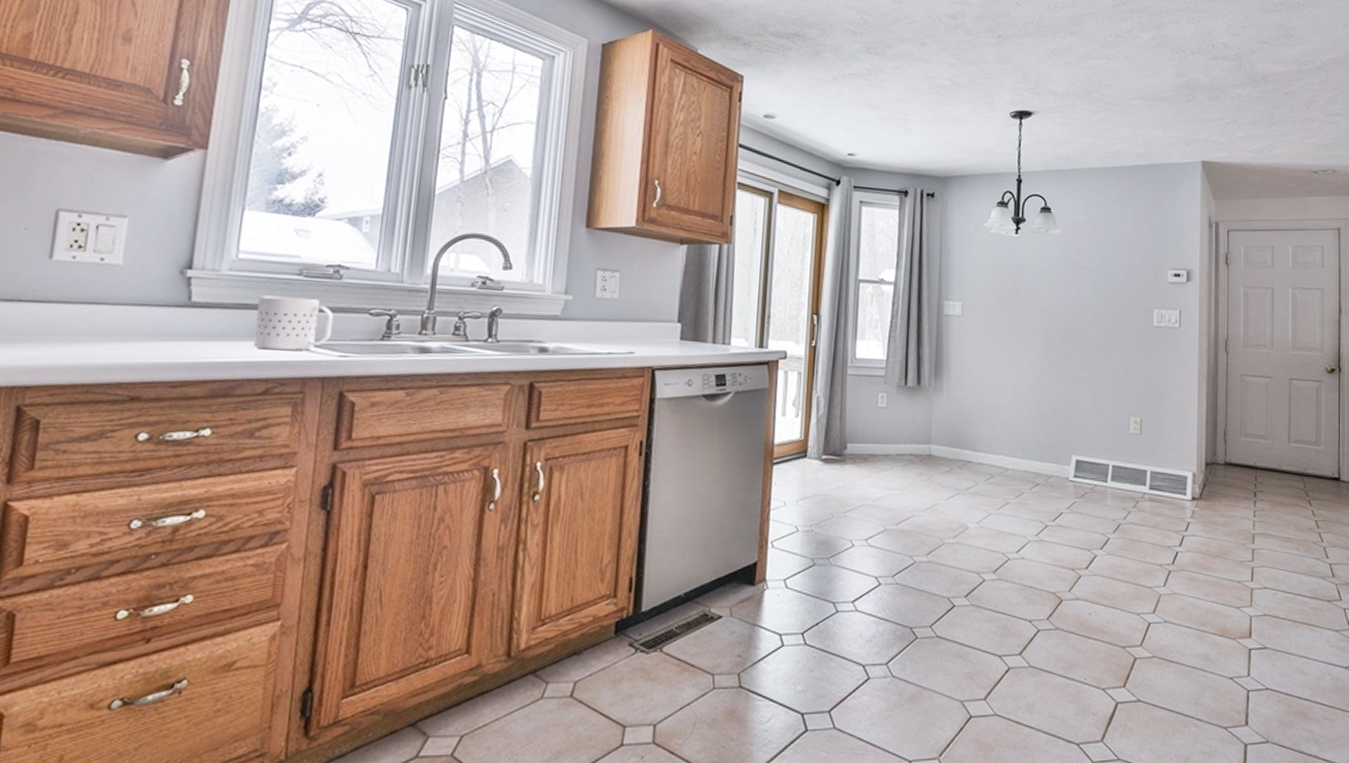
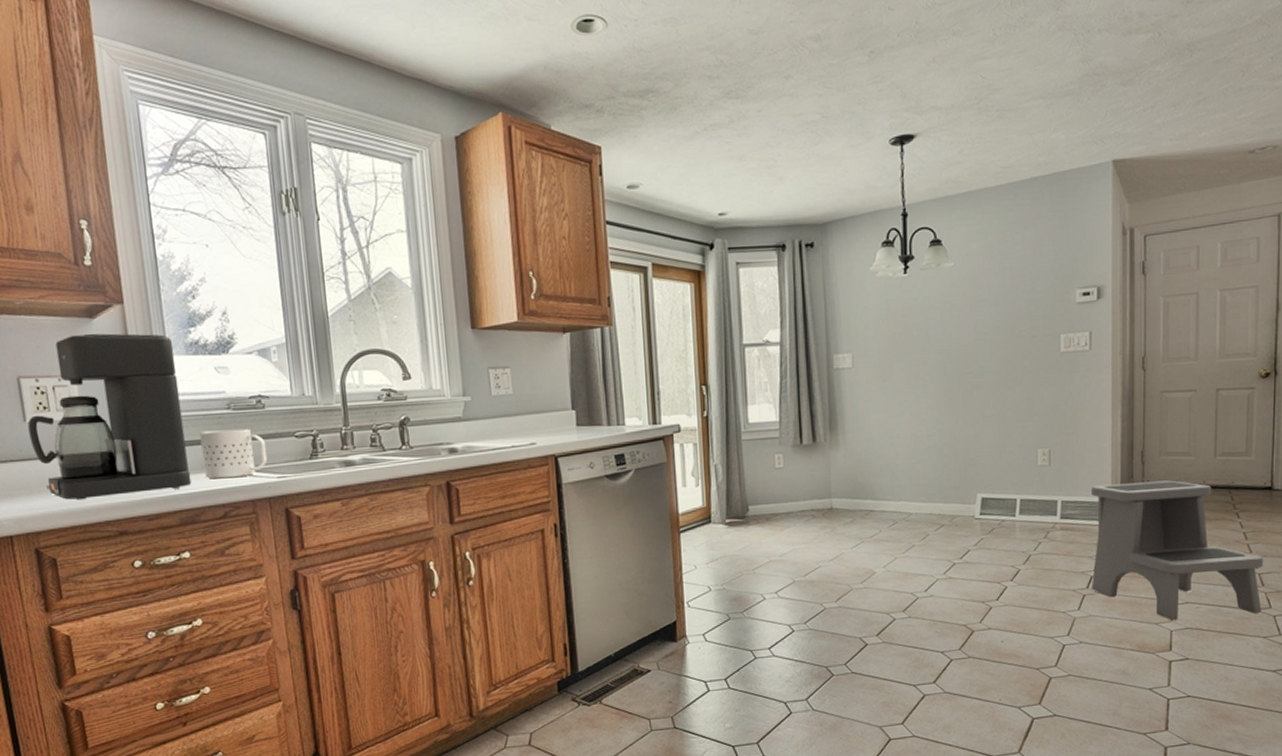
coffee maker: none [50,174,253,356] -> present [28,333,192,501]
step stool: none [1177,459,1334,606] -> present [1090,480,1264,620]

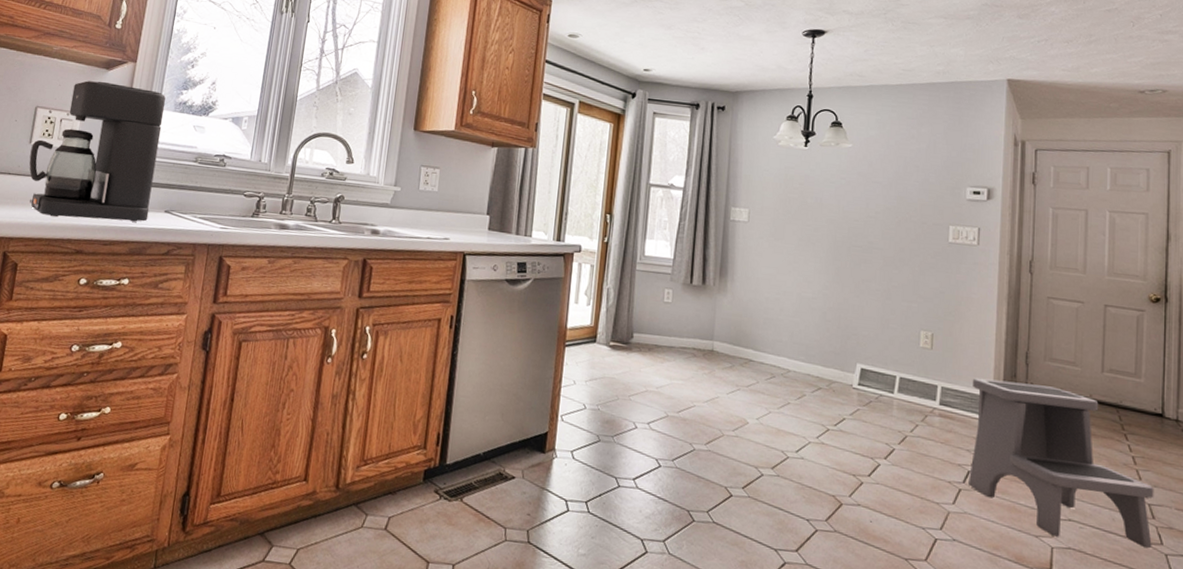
mug: present [200,428,268,479] -> none [160,177,218,222]

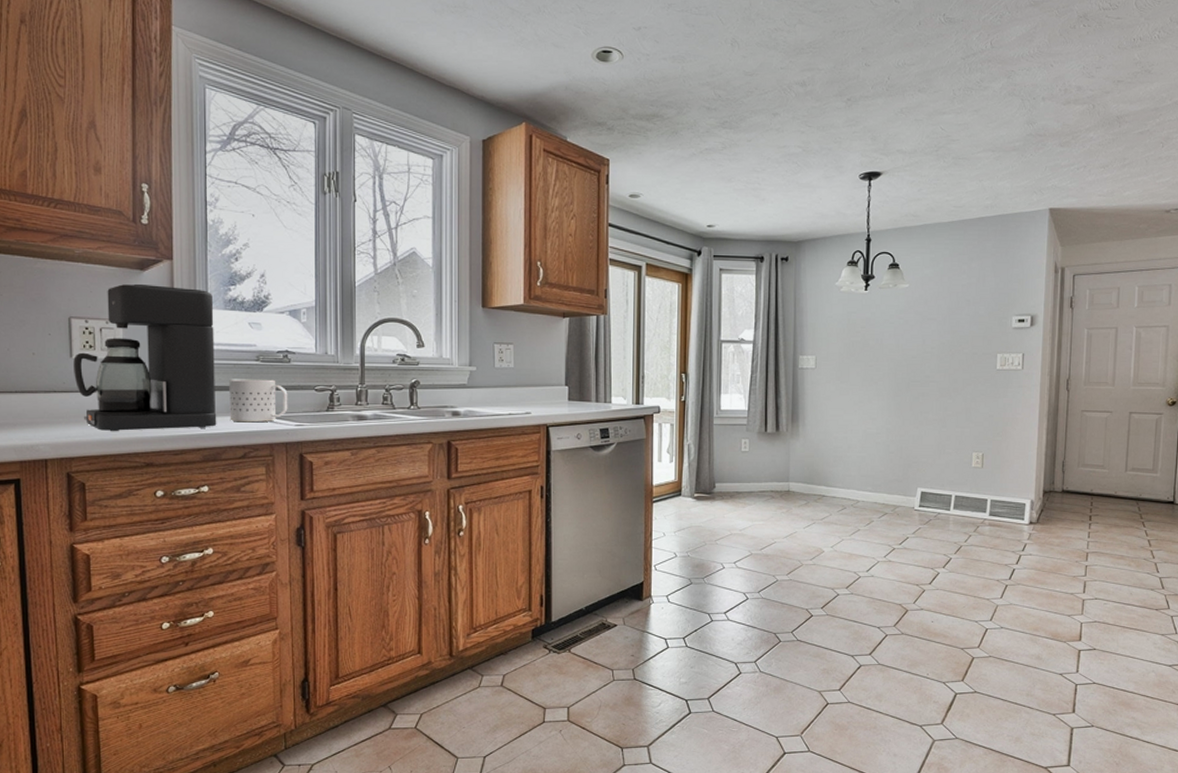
mug: none [160,177,218,222] -> present [229,379,288,423]
step stool: present [969,377,1154,549] -> none [1014,488,1165,614]

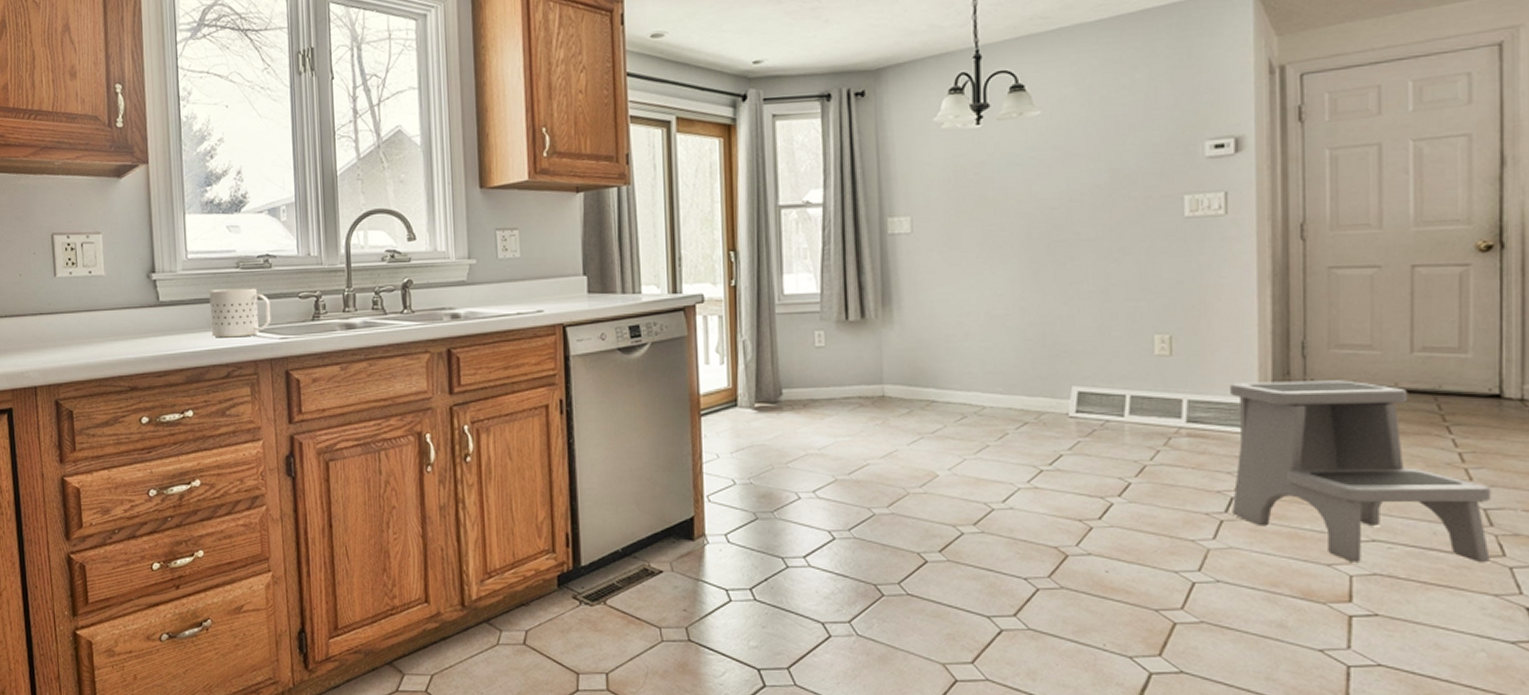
coffee maker: present [73,283,217,432] -> none [57,192,199,355]
step stool: none [1014,488,1165,614] -> present [1229,380,1492,563]

